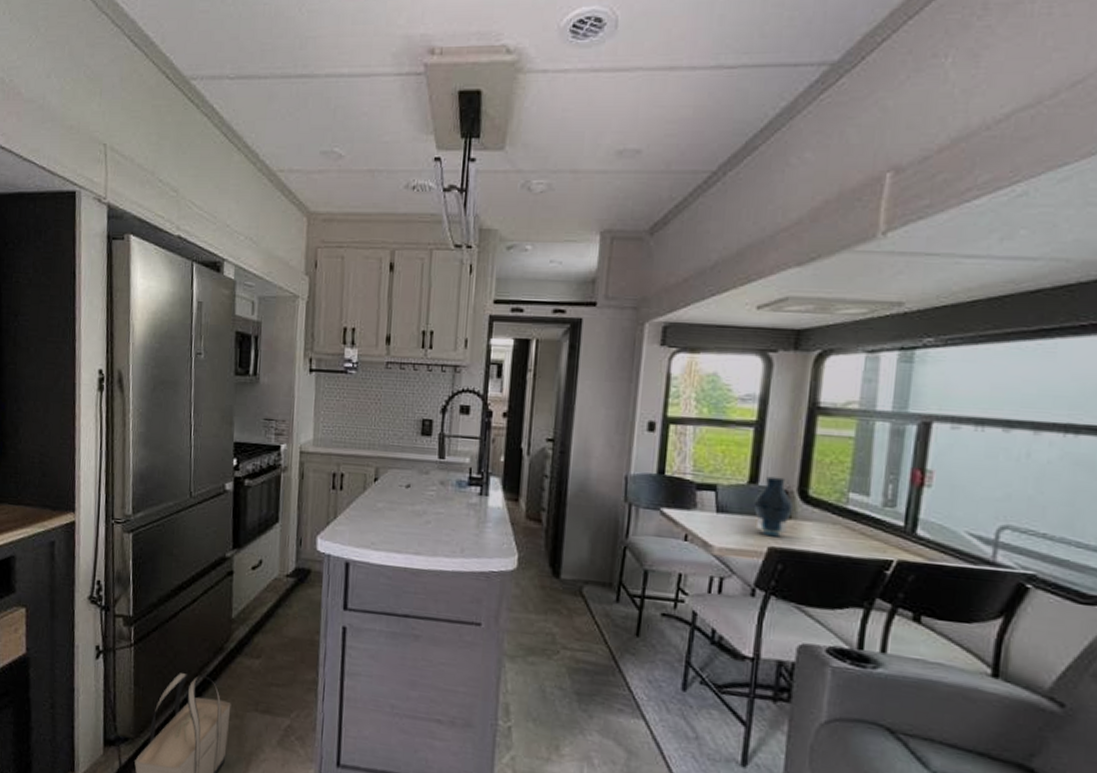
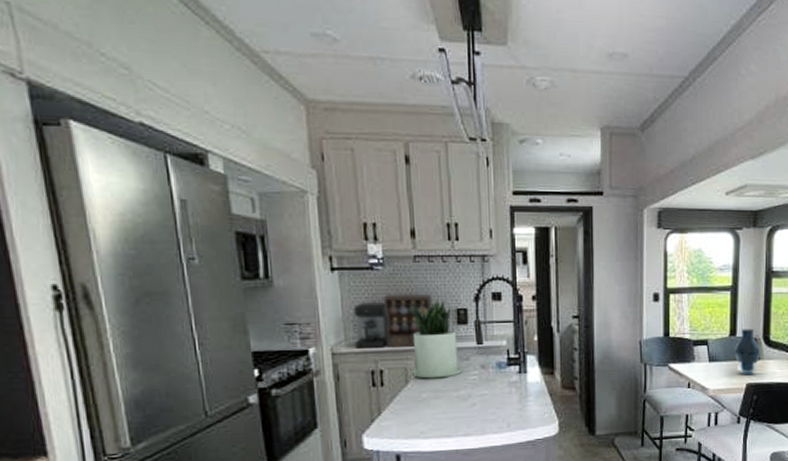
coffee maker: none [321,405,355,451] -> present [354,302,388,348]
spice rack: none [350,399,399,454] -> present [383,294,432,347]
planter: none [370,408,421,490] -> present [411,300,463,379]

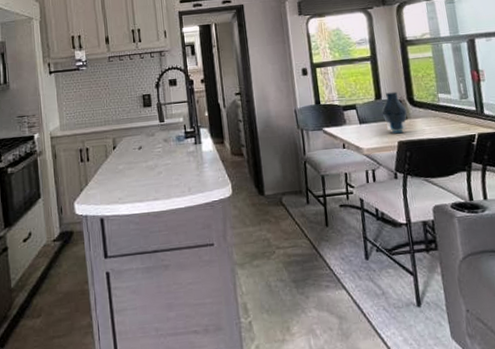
coffee maker: present [354,302,388,348] -> none [66,94,92,132]
spice rack: present [383,294,432,347] -> none [87,85,123,130]
planter: present [411,300,463,379] -> none [107,89,150,154]

